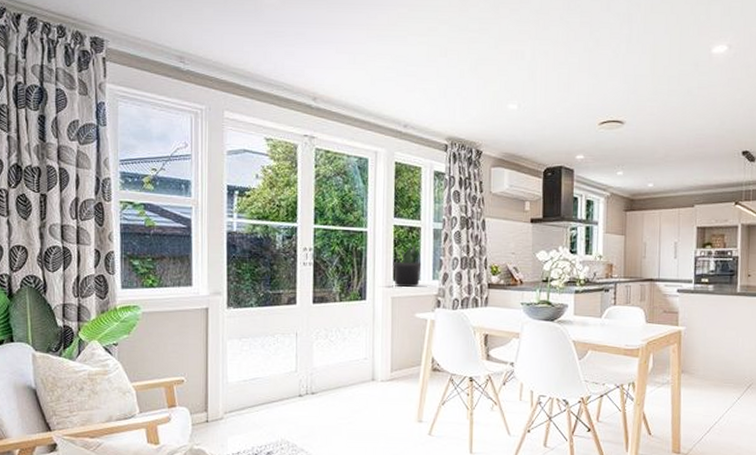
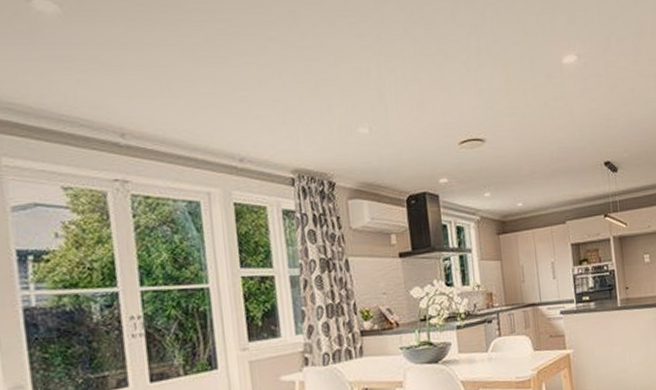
planter: present [393,243,422,287] -> none [245,295,281,348]

